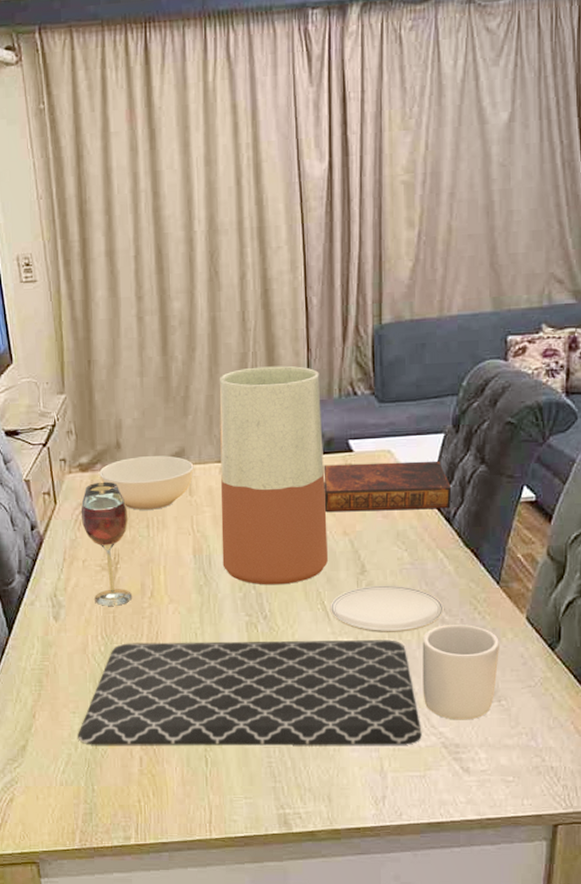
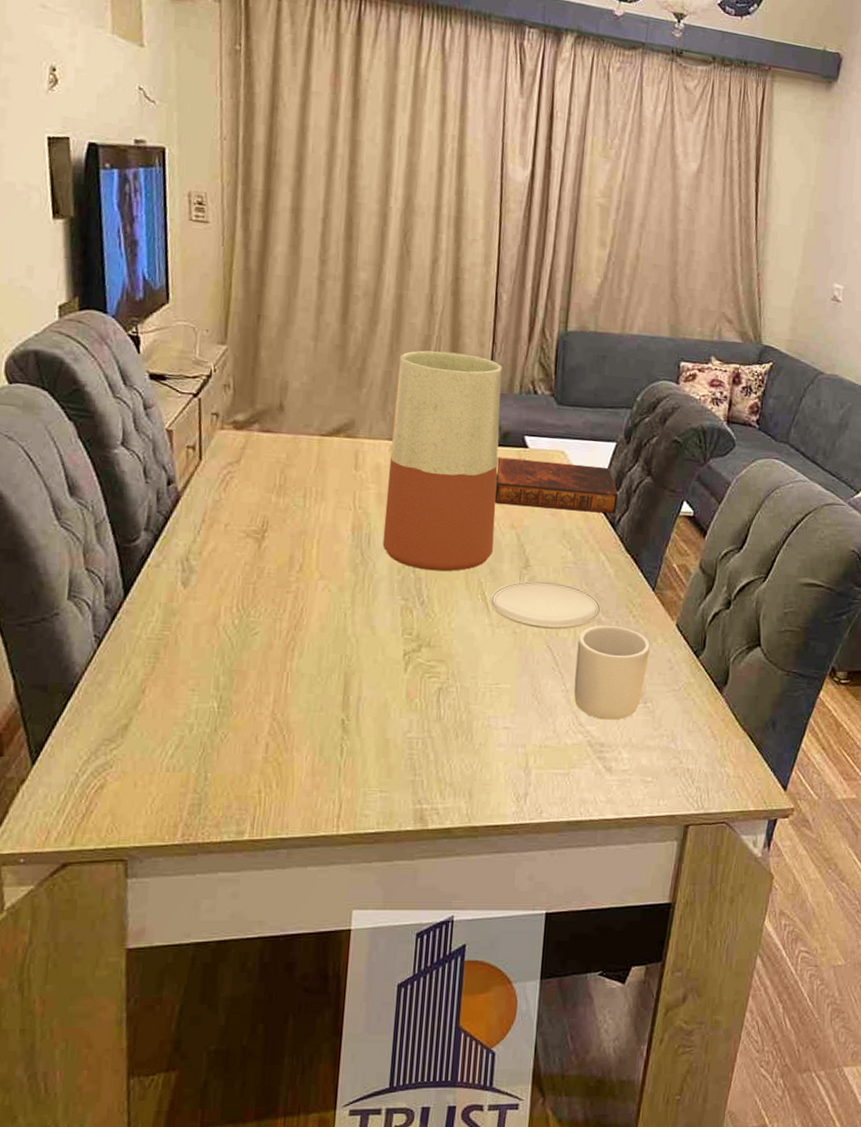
placemat: present [78,640,422,745] -> none [194,617,569,742]
wineglass: present [80,481,132,606] -> none [229,442,284,577]
bowl: present [99,456,194,510] -> none [256,422,363,480]

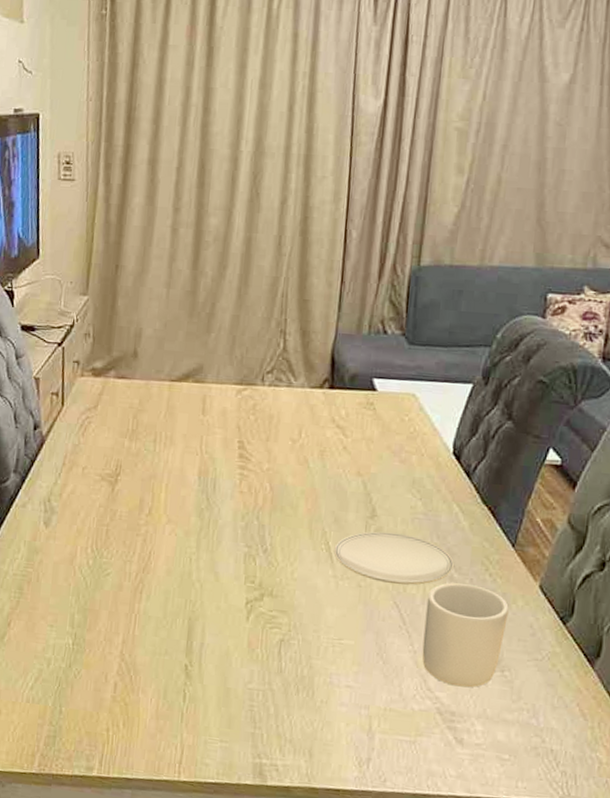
vase: present [382,350,503,572] -> none [227,292,351,519]
book: present [494,457,619,514] -> none [340,400,475,462]

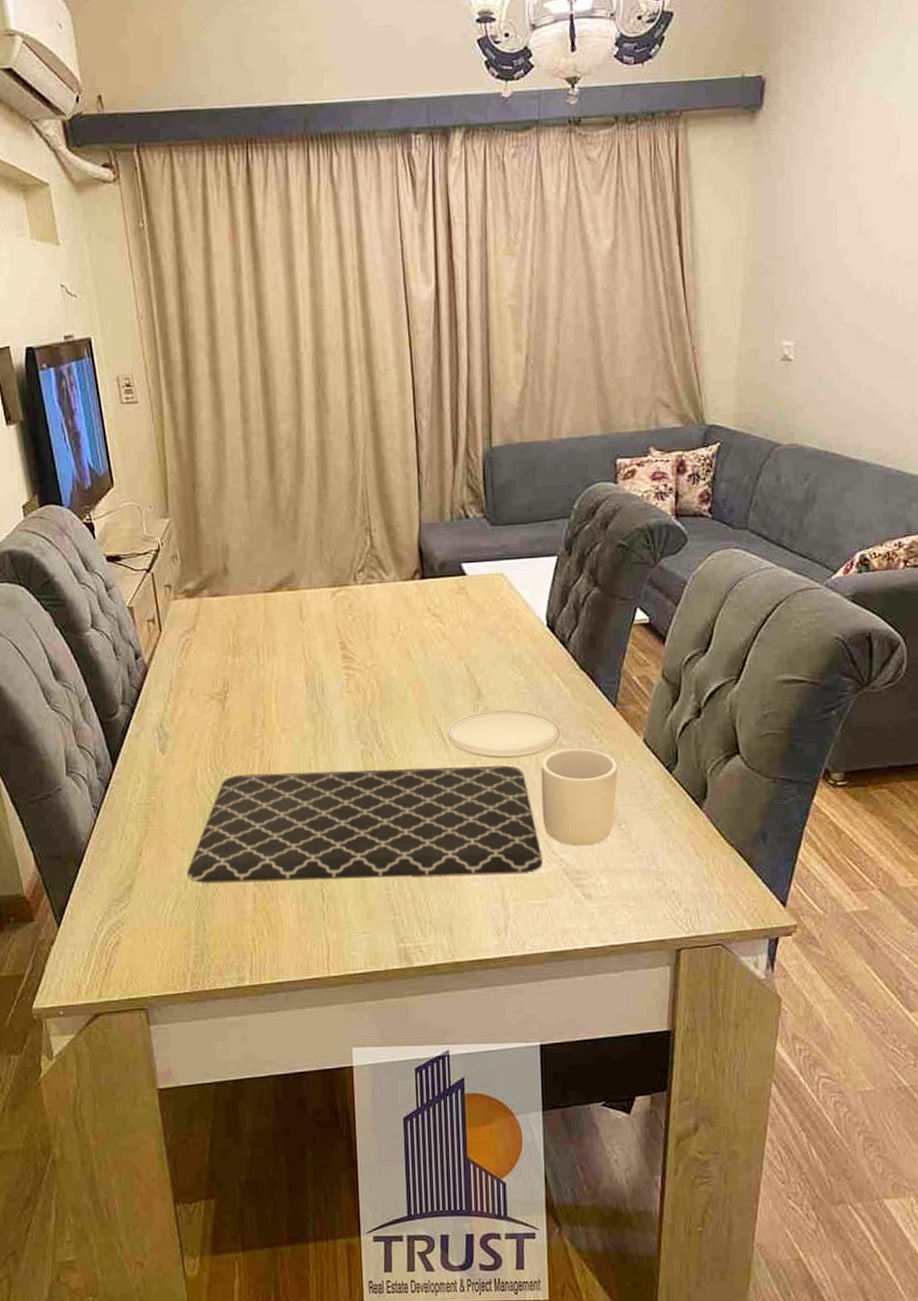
placemat: none [52,559,417,706] -> present [187,765,543,883]

